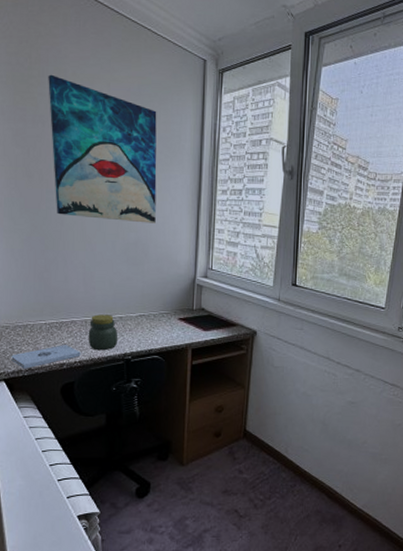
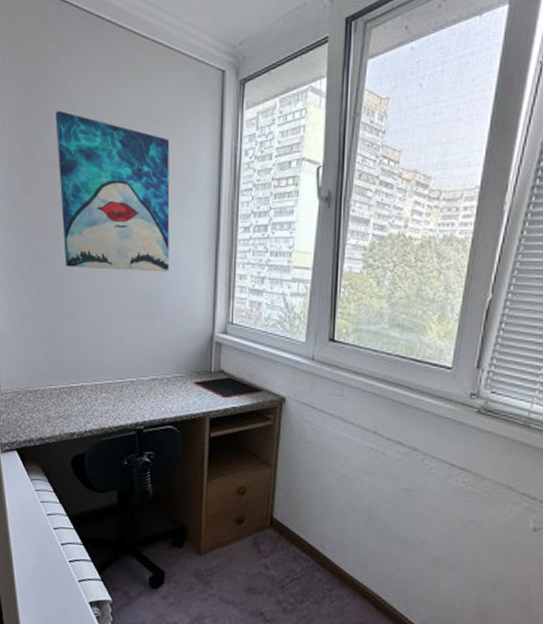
notepad: present [11,345,81,369] -> none [23,412,91,438]
jar: present [88,314,118,351] -> none [98,378,130,419]

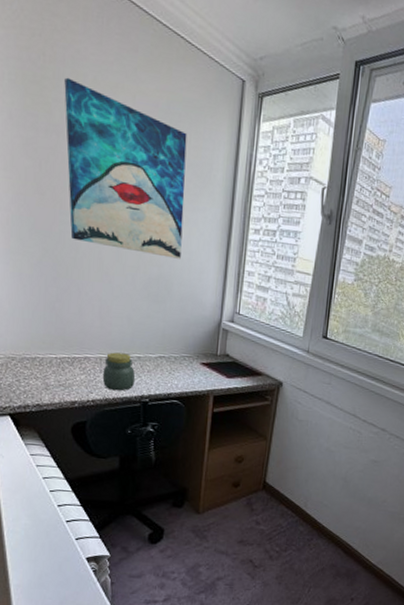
jar: none [98,378,130,419] -> present [102,352,136,391]

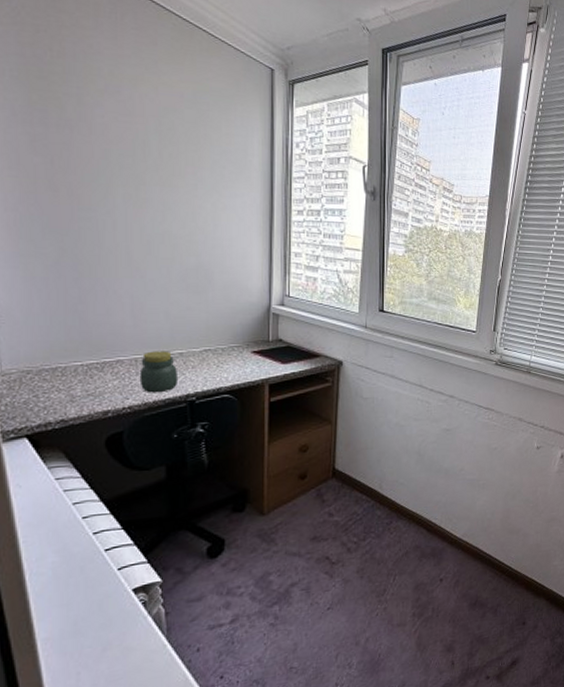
wall art: present [64,77,187,259] -> none [76,71,220,247]

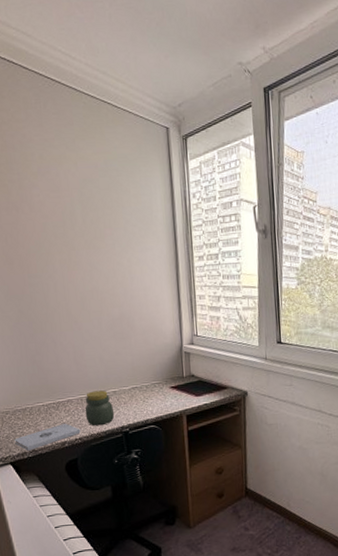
notepad: none [36,389,131,421] -> present [14,423,81,451]

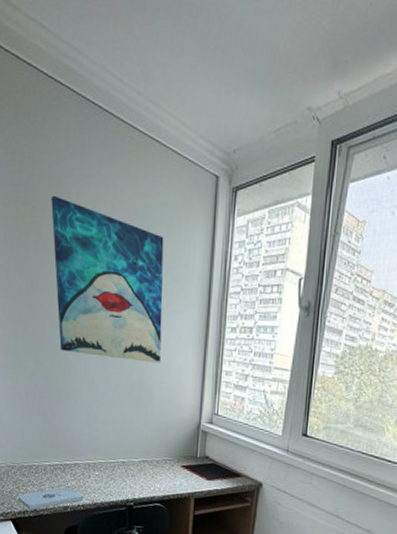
wall art: none [16,160,137,298] -> present [51,195,164,363]
jar: present [85,390,115,426] -> none [91,458,121,496]

